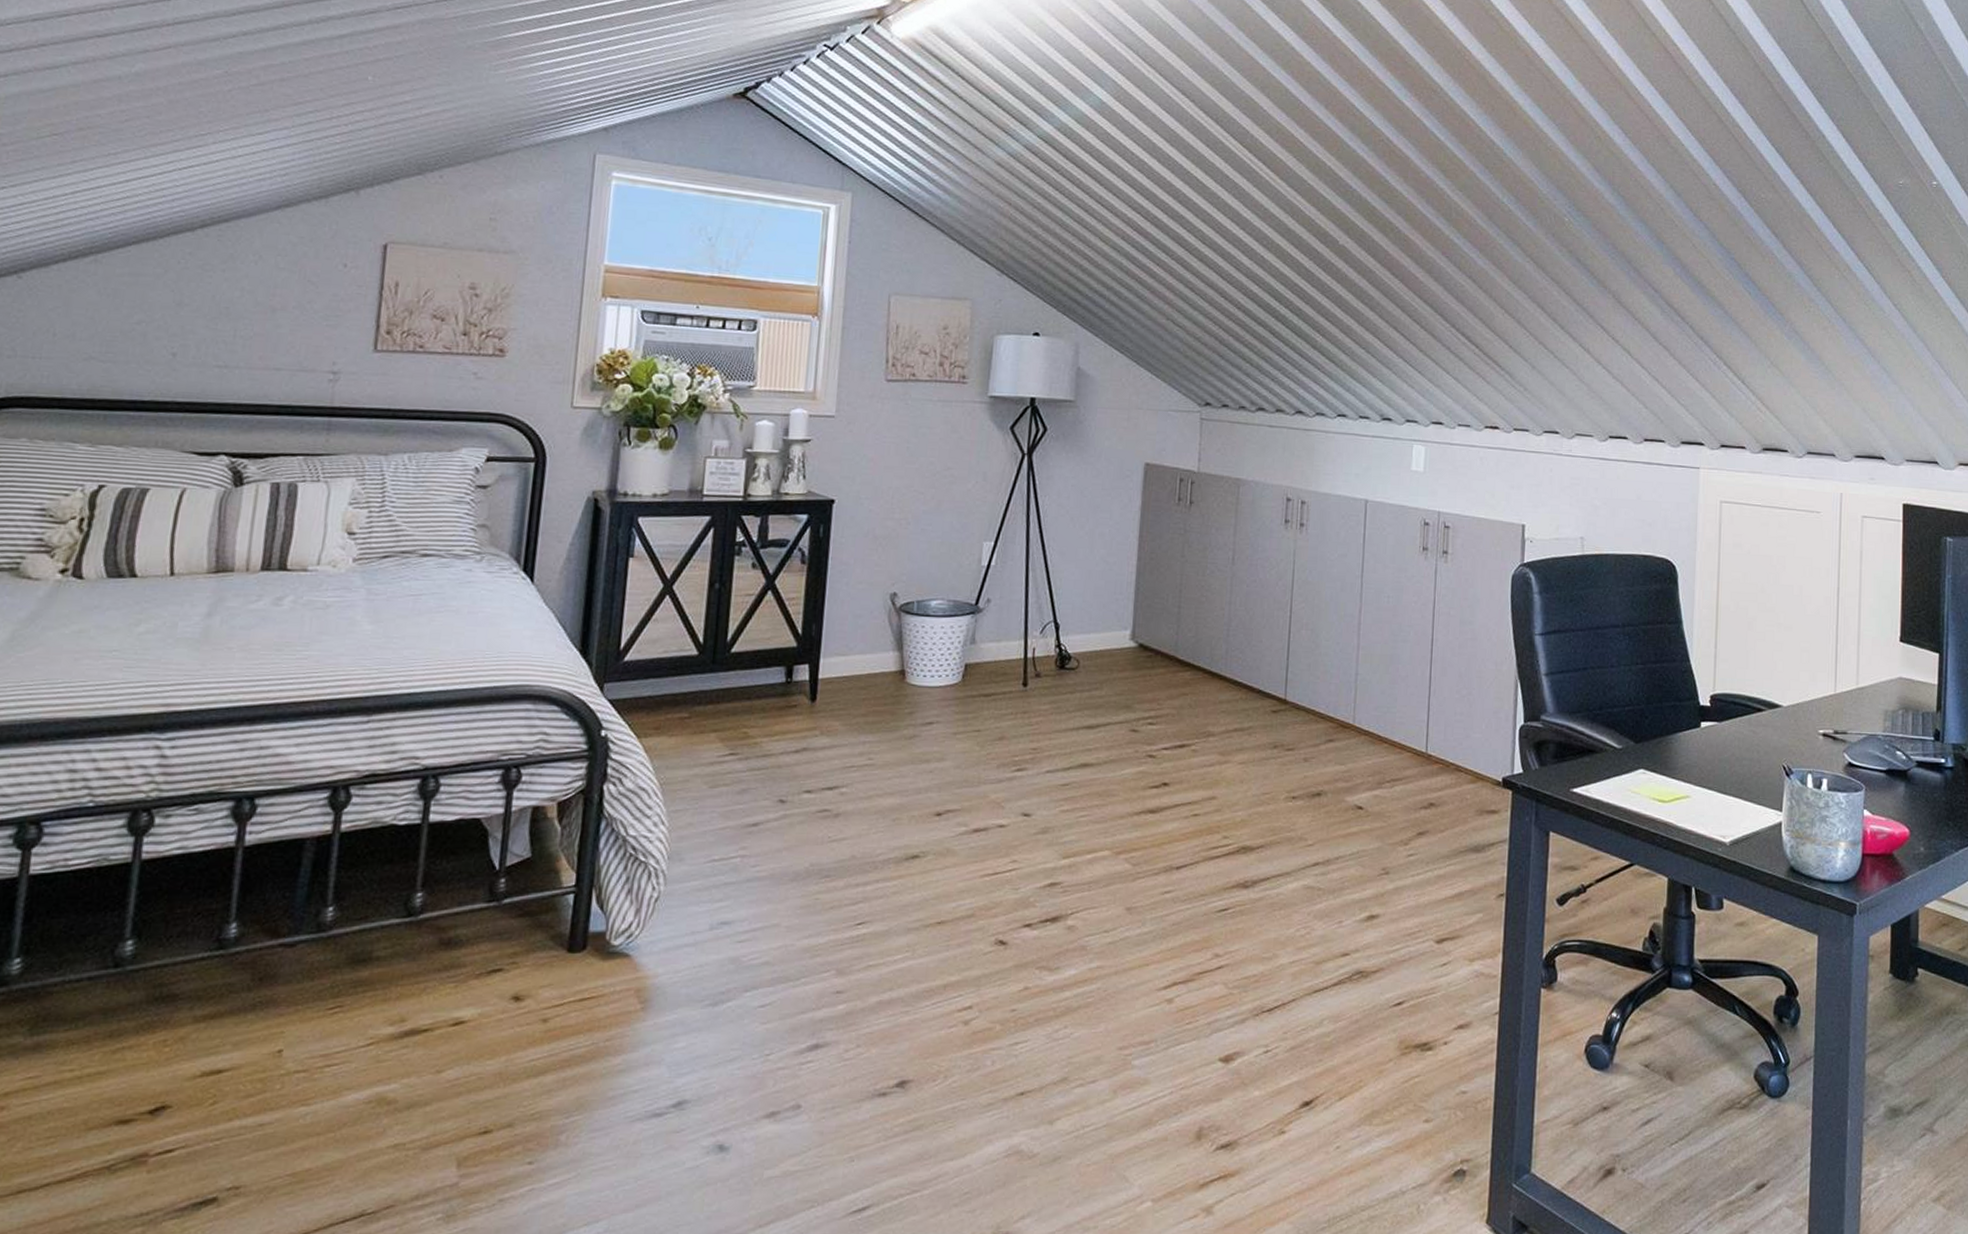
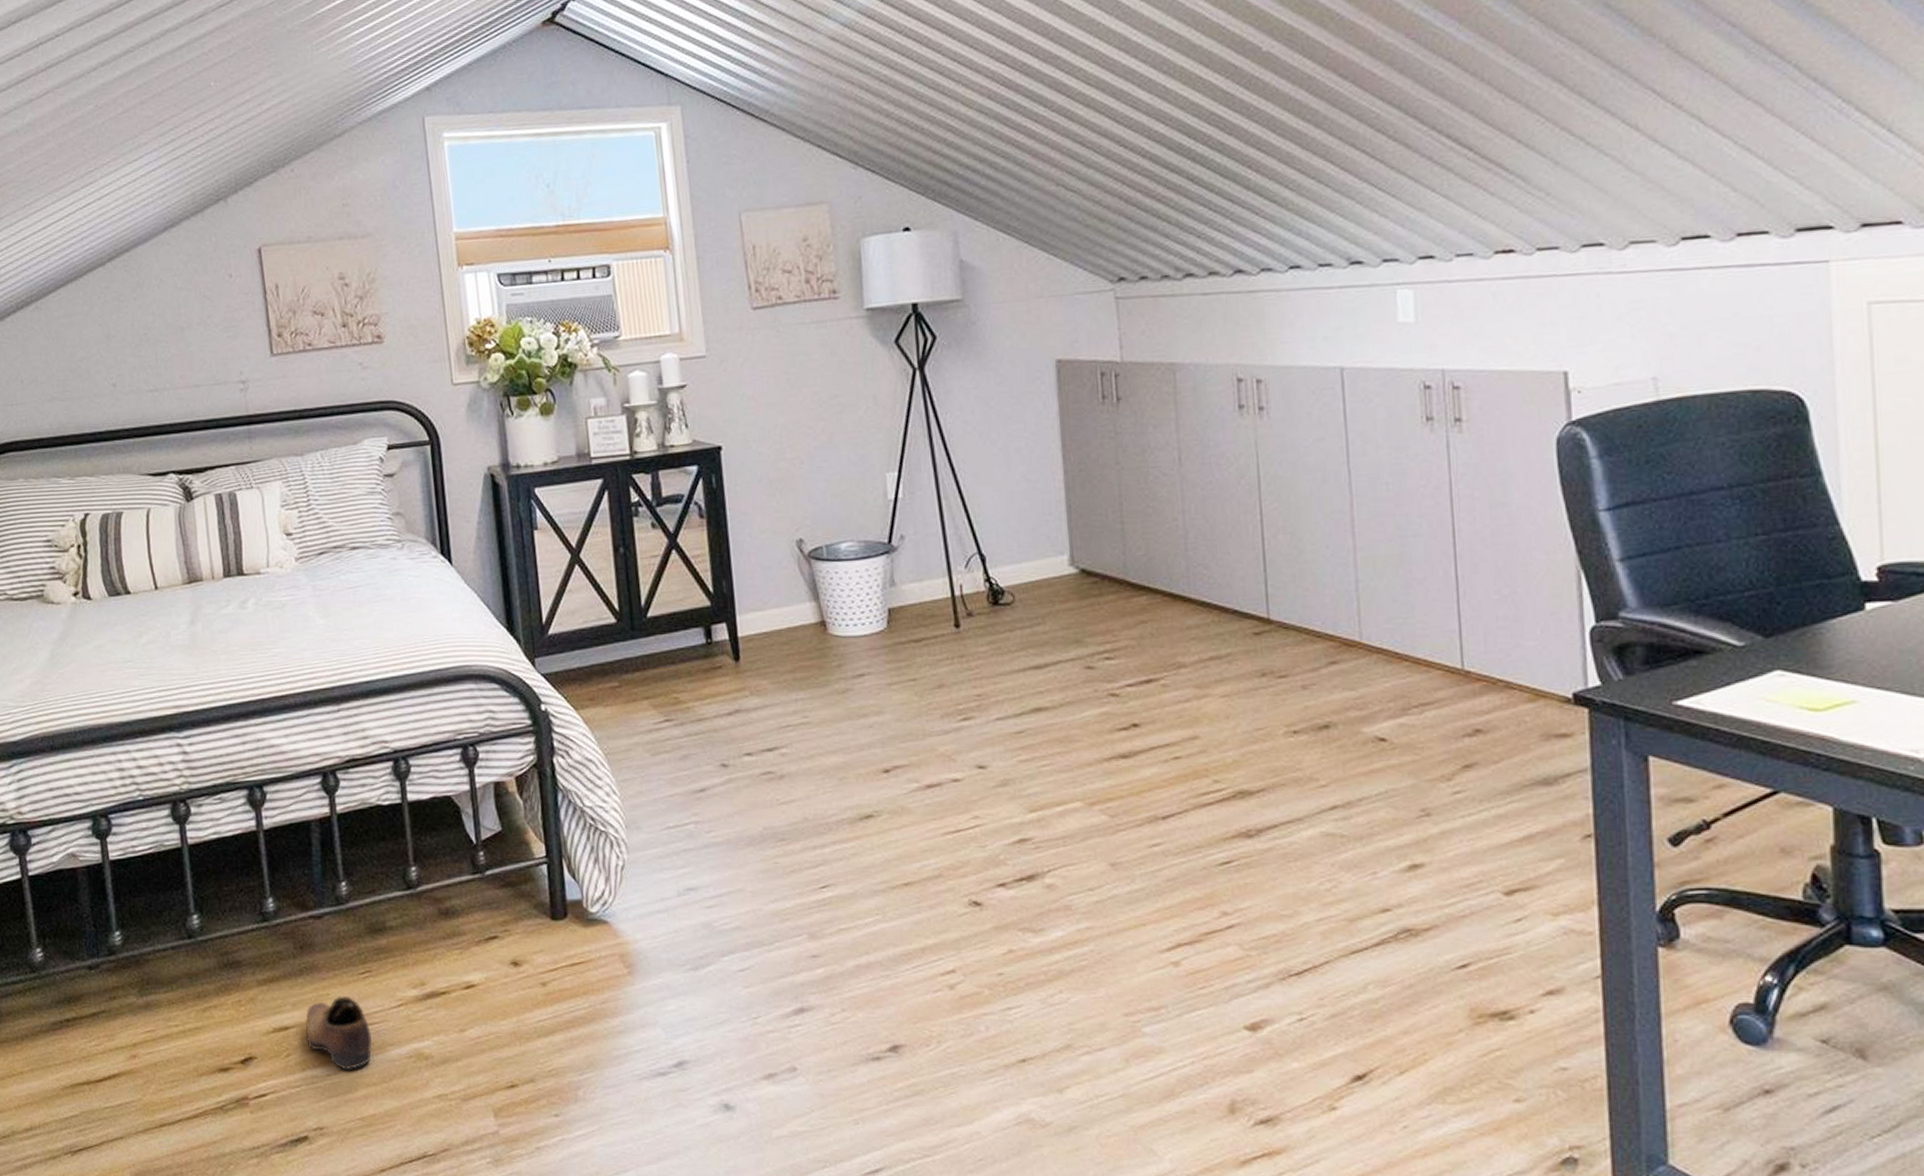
shoe: none [242,1034,328,1118] -> present [305,996,373,1069]

